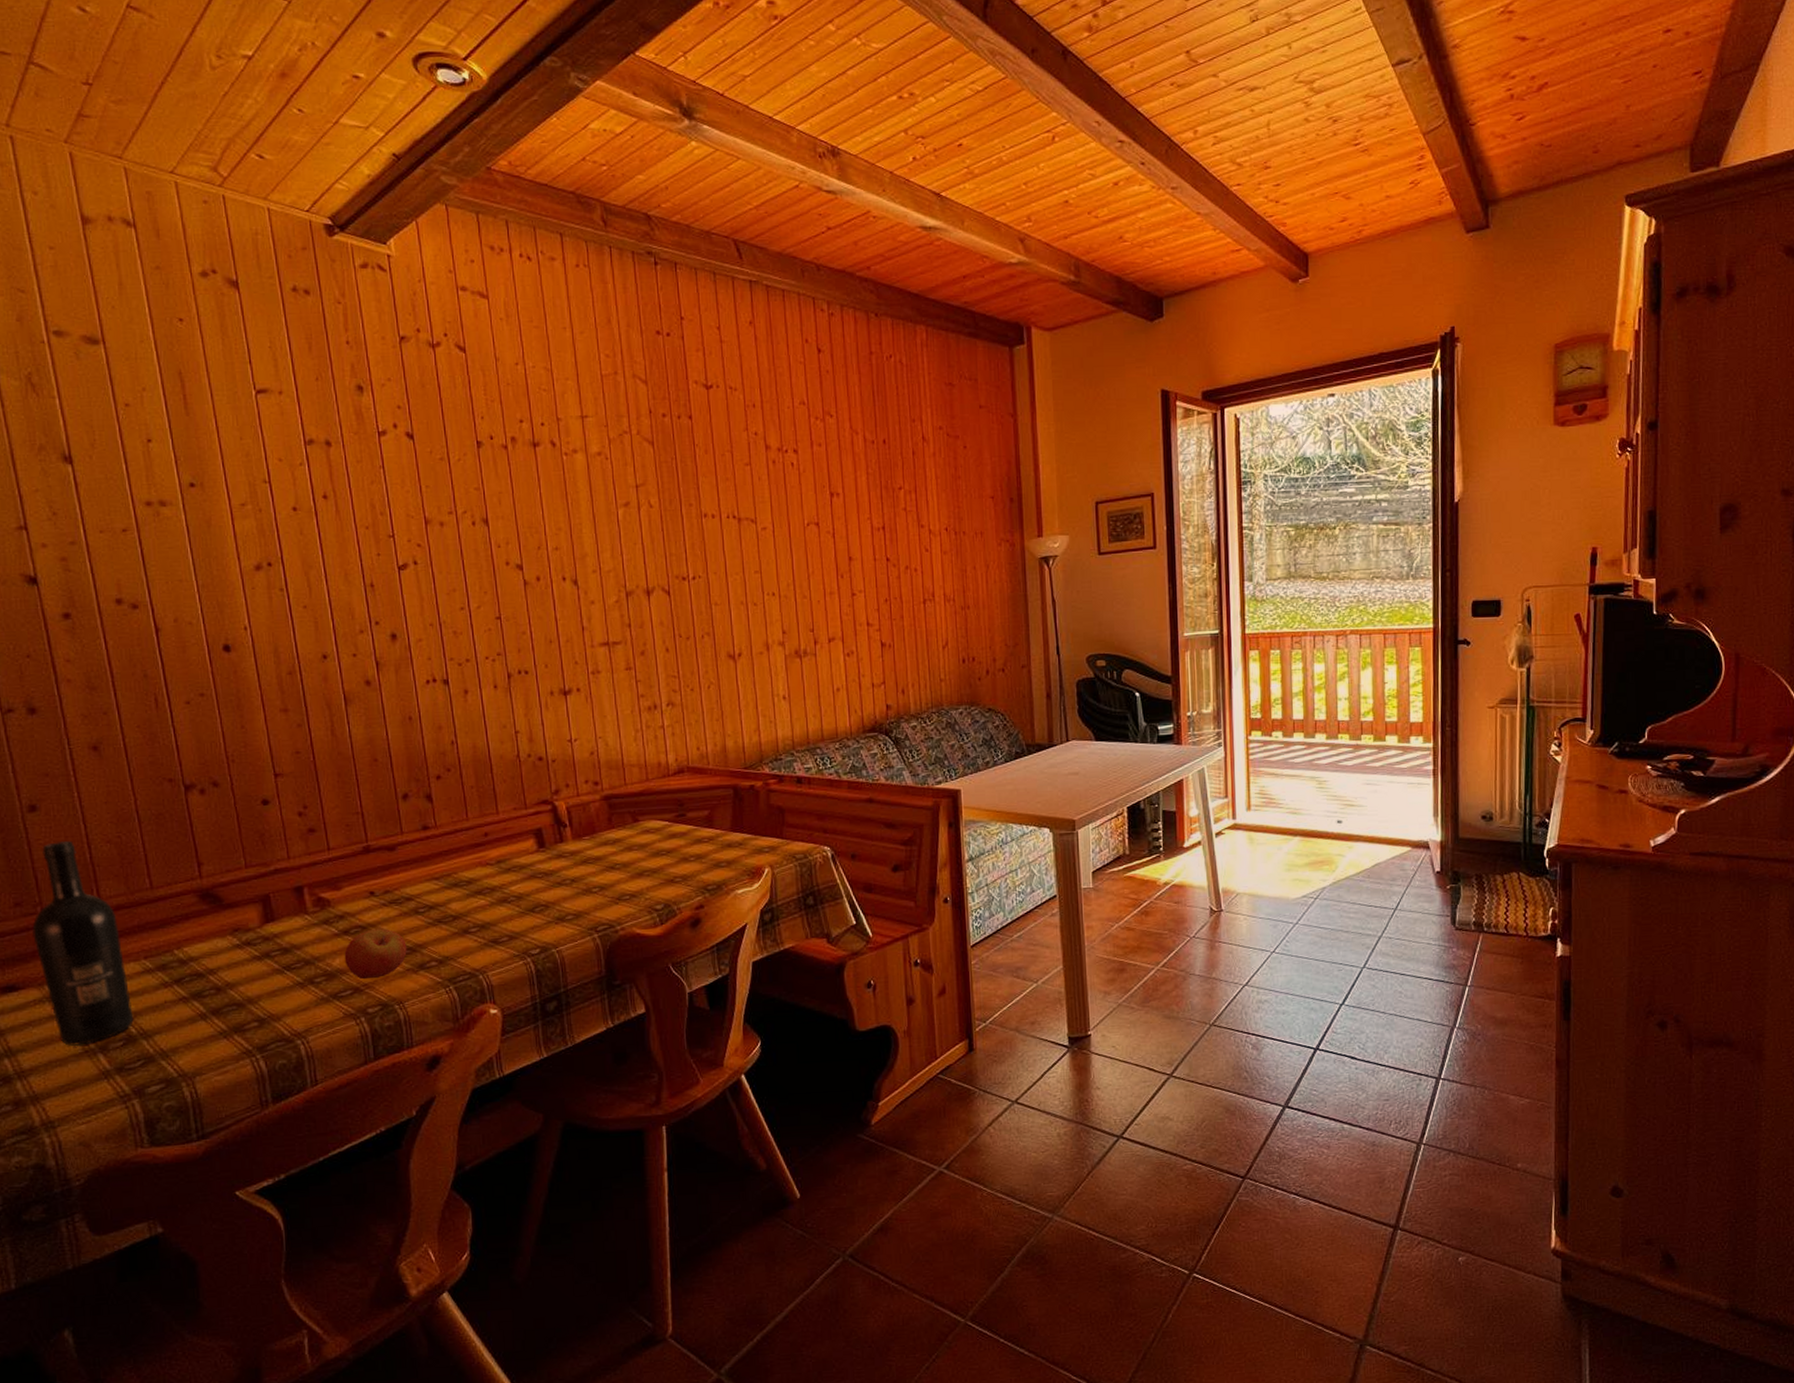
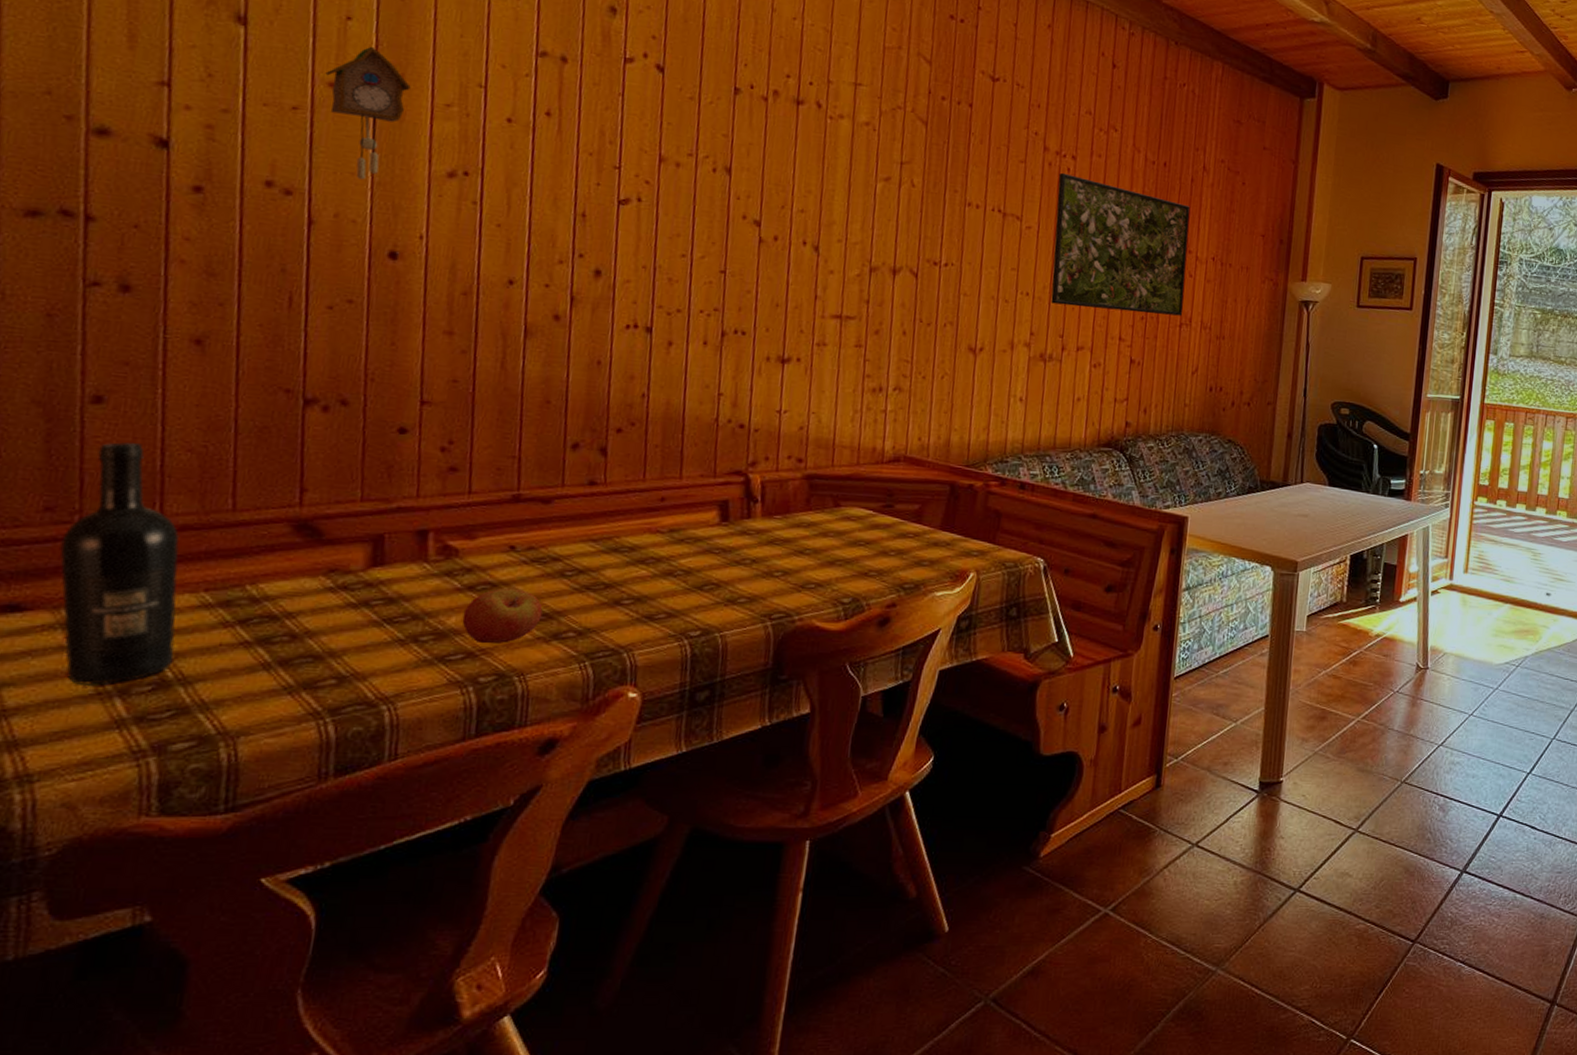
cuckoo clock: none [141,462,210,585] -> present [325,46,411,180]
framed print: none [784,468,925,600] -> present [1050,172,1191,316]

